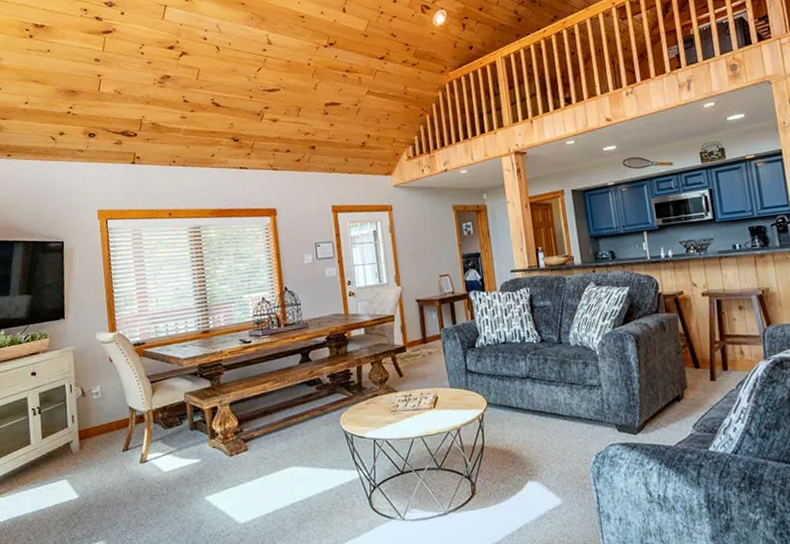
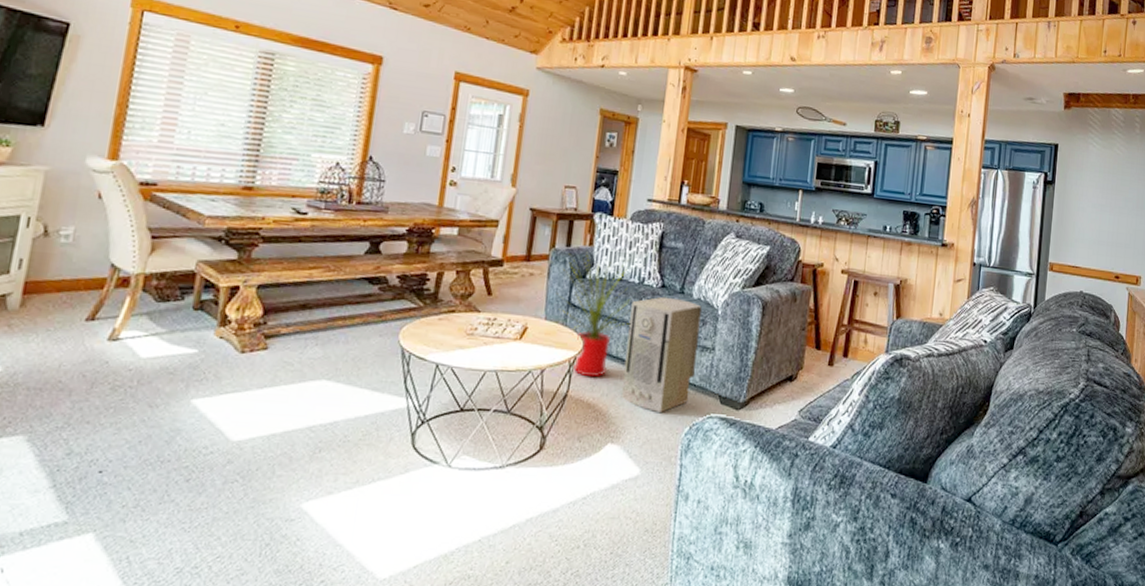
house plant: none [454,324,521,429] -> present [556,252,631,378]
air purifier: none [519,348,589,448] -> present [621,296,702,412]

